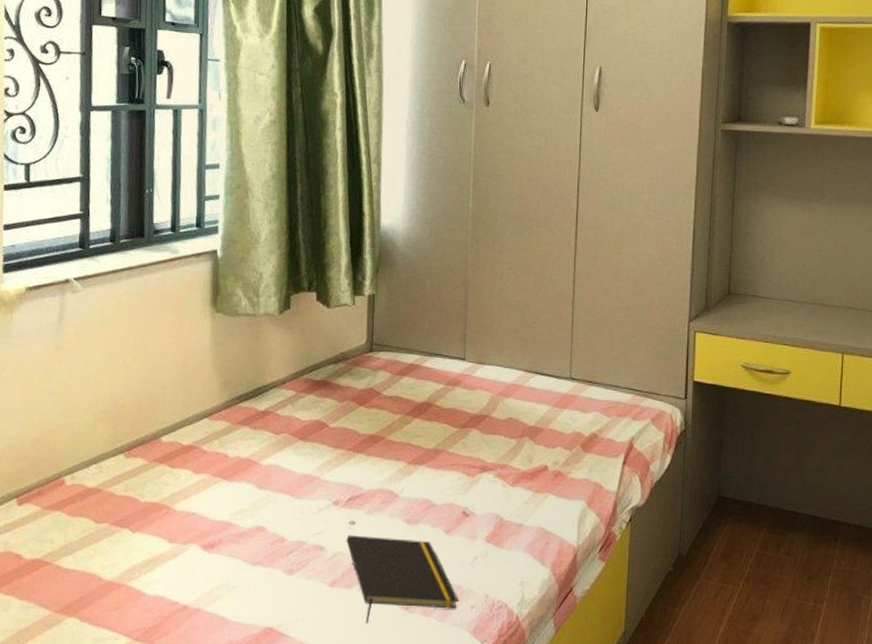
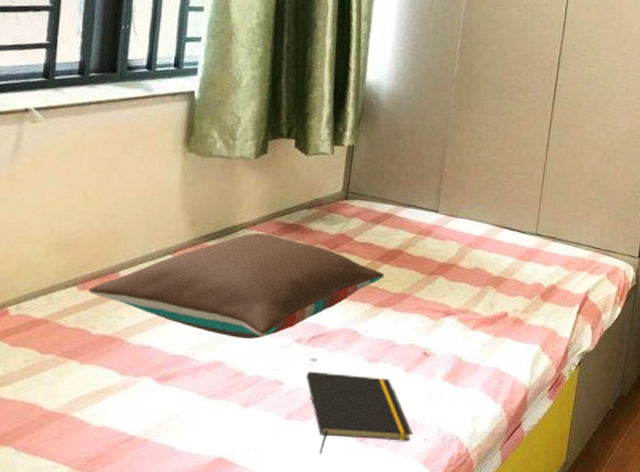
pillow: none [134,392,416,502] -> present [88,233,385,339]

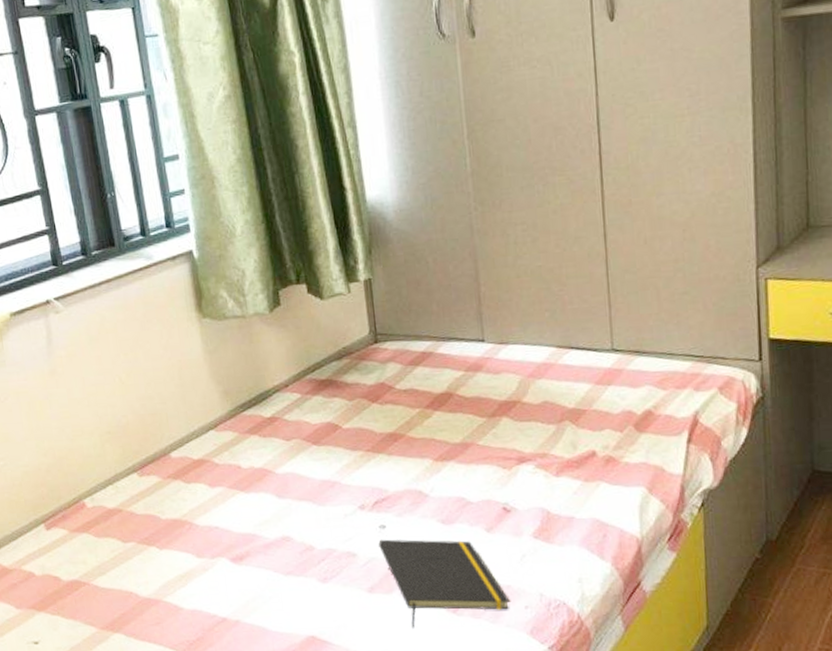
pillow: present [88,233,385,339] -> none [148,394,439,510]

